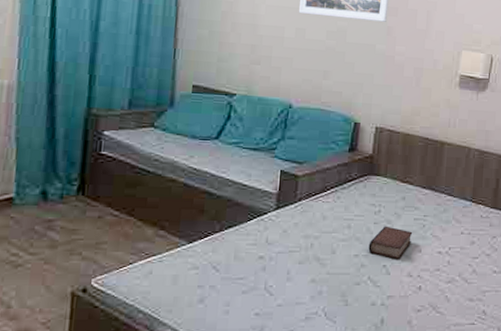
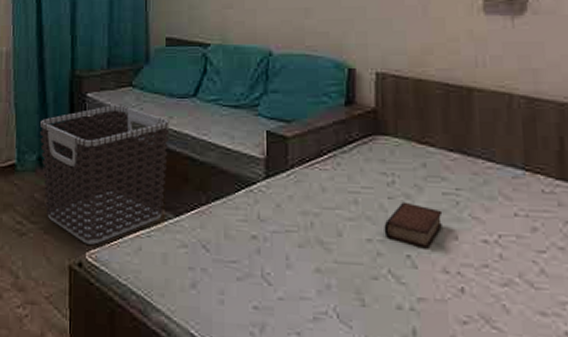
clothes hamper: none [45,143,190,271] -> present [39,105,170,245]

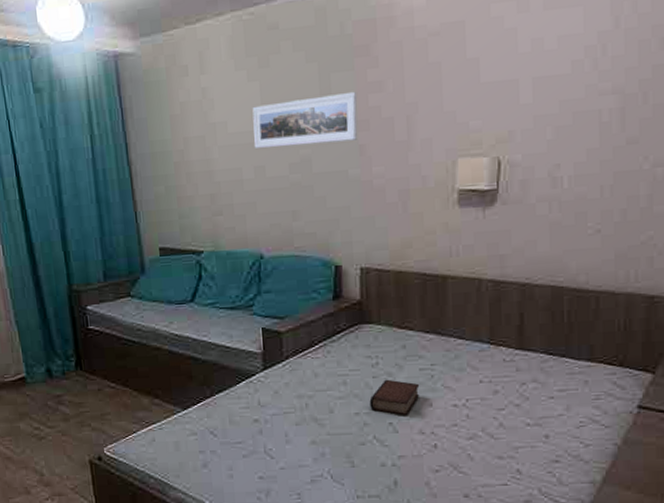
clothes hamper: present [39,105,170,245] -> none [43,315,172,441]

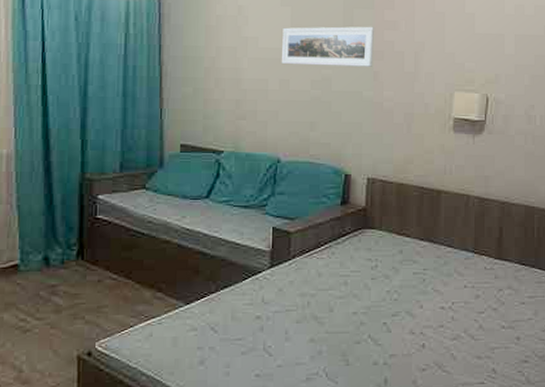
book: present [369,379,420,416] -> none [367,281,413,317]

